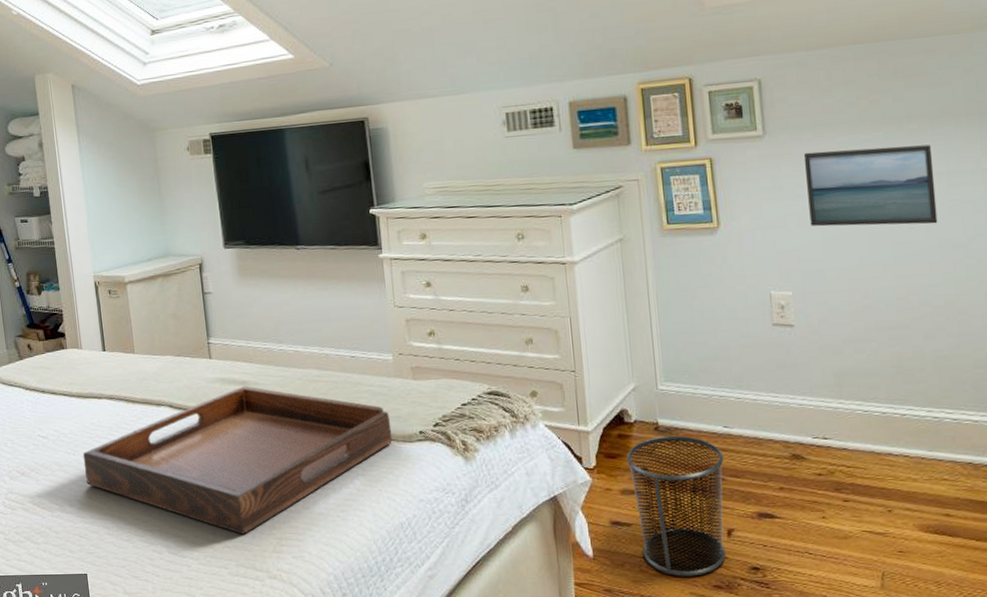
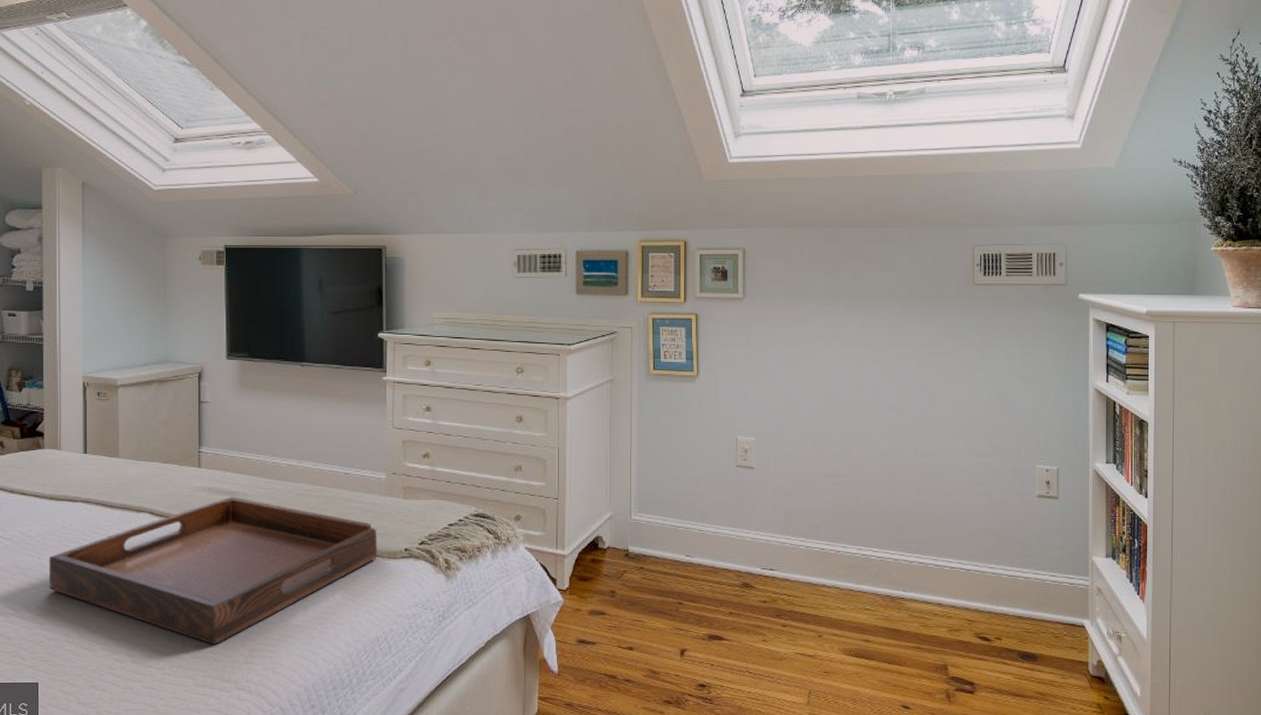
waste bin: present [626,435,726,577] -> none [597,562,684,692]
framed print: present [803,145,938,227] -> none [775,316,880,387]

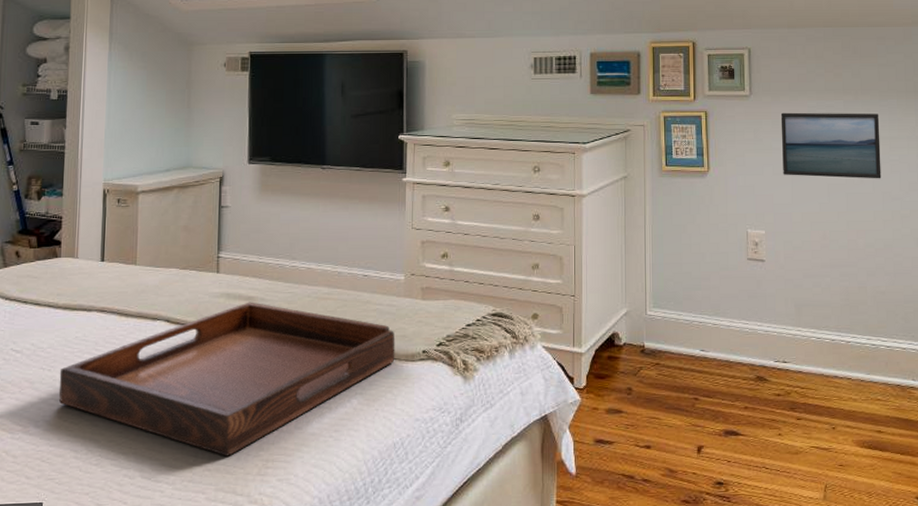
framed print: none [775,316,880,387] -> present [780,112,881,179]

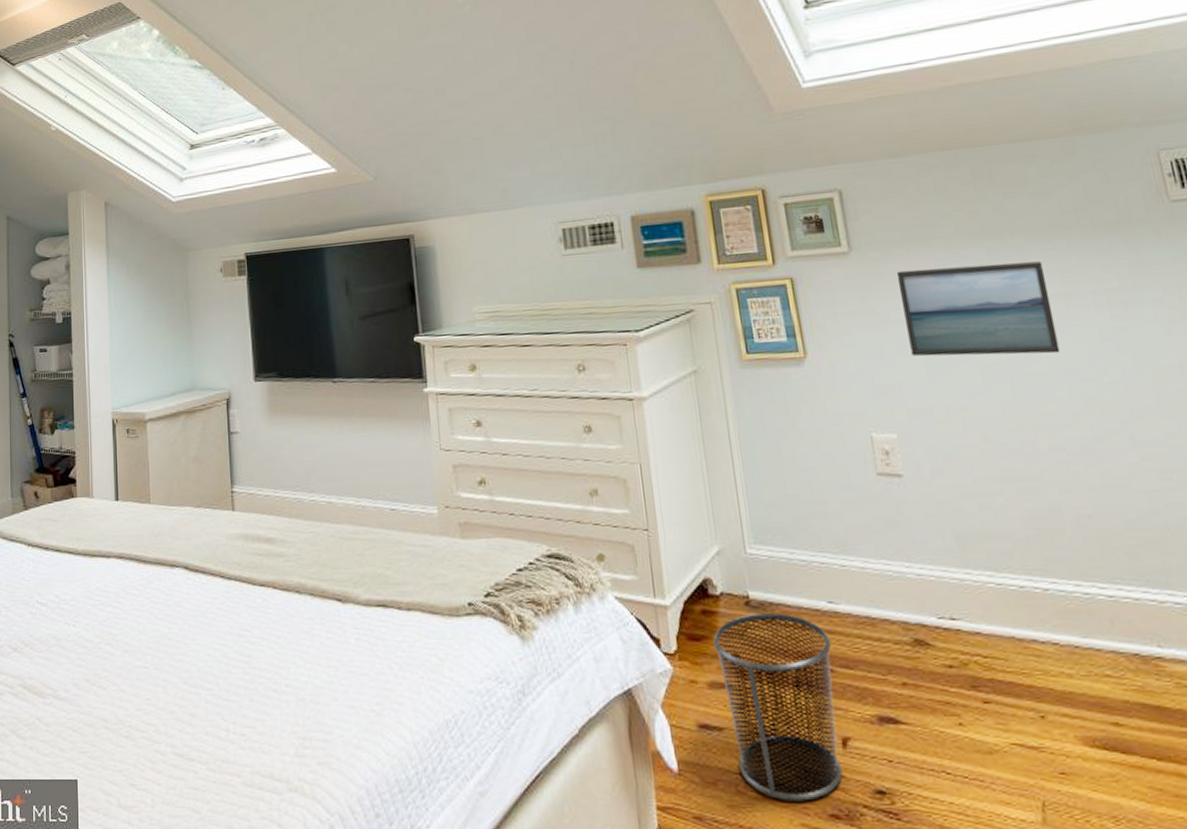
serving tray: present [59,302,395,456] -> none [84,544,437,732]
waste bin: none [614,357,699,493] -> present [713,612,842,802]

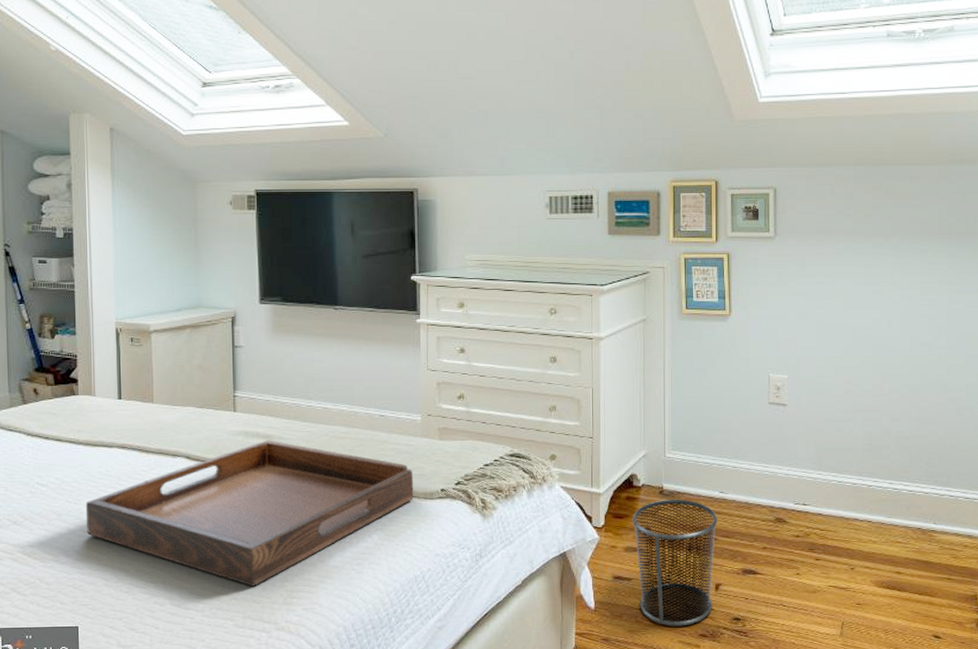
serving tray: none [84,544,437,732] -> present [85,440,414,586]
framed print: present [896,261,1060,357] -> none [806,255,910,324]

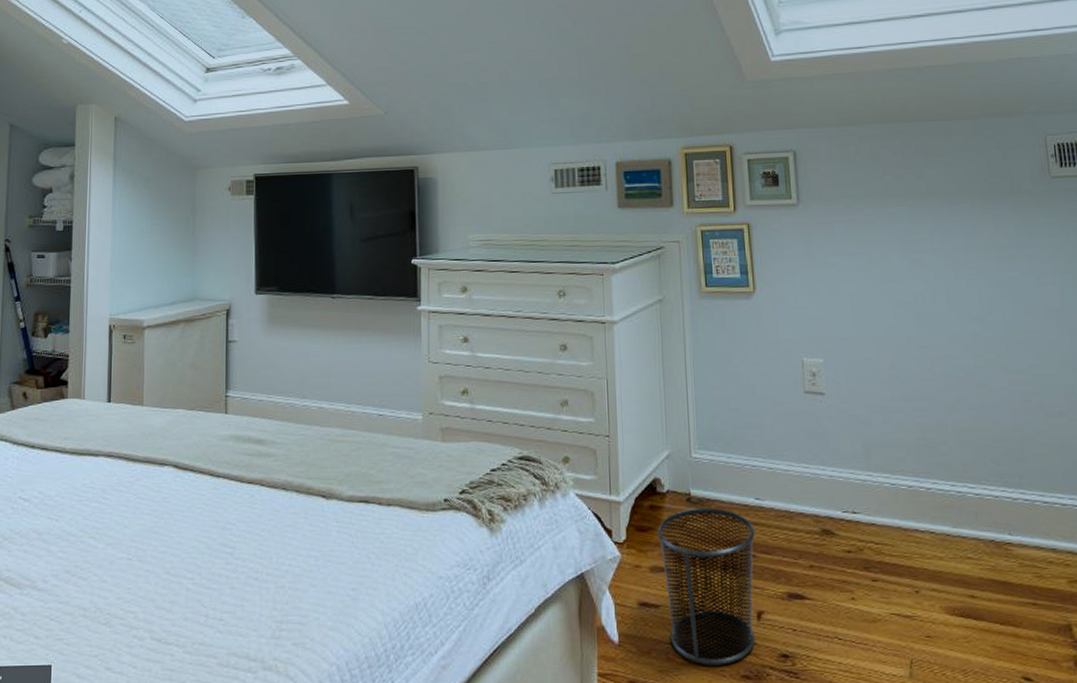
serving tray: present [85,440,414,586] -> none [67,445,415,617]

